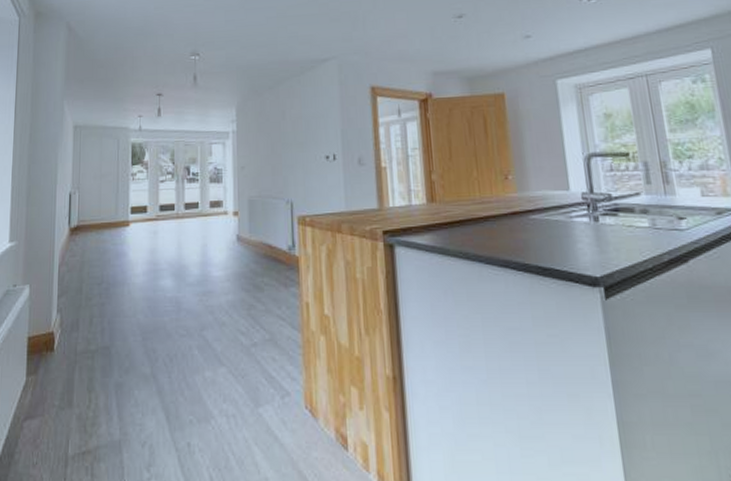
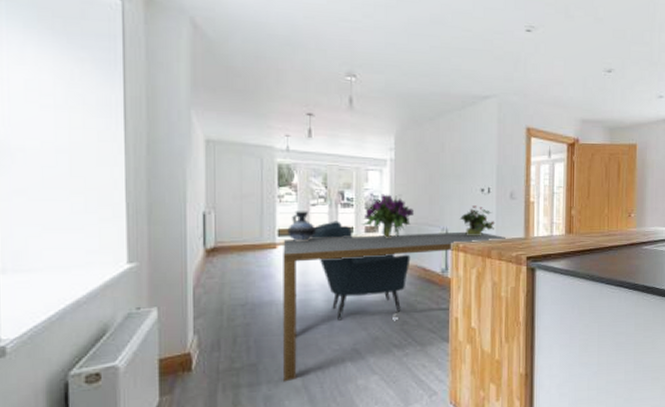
dining table: none [134,203,358,369] -> present [283,231,507,382]
ceramic jug: none [139,188,165,220] -> present [287,211,317,243]
chair: none [160,196,256,303] -> present [311,221,411,321]
bouquet: none [207,167,258,214] -> present [362,194,415,239]
potted plant: none [304,174,344,209] -> present [459,205,495,236]

